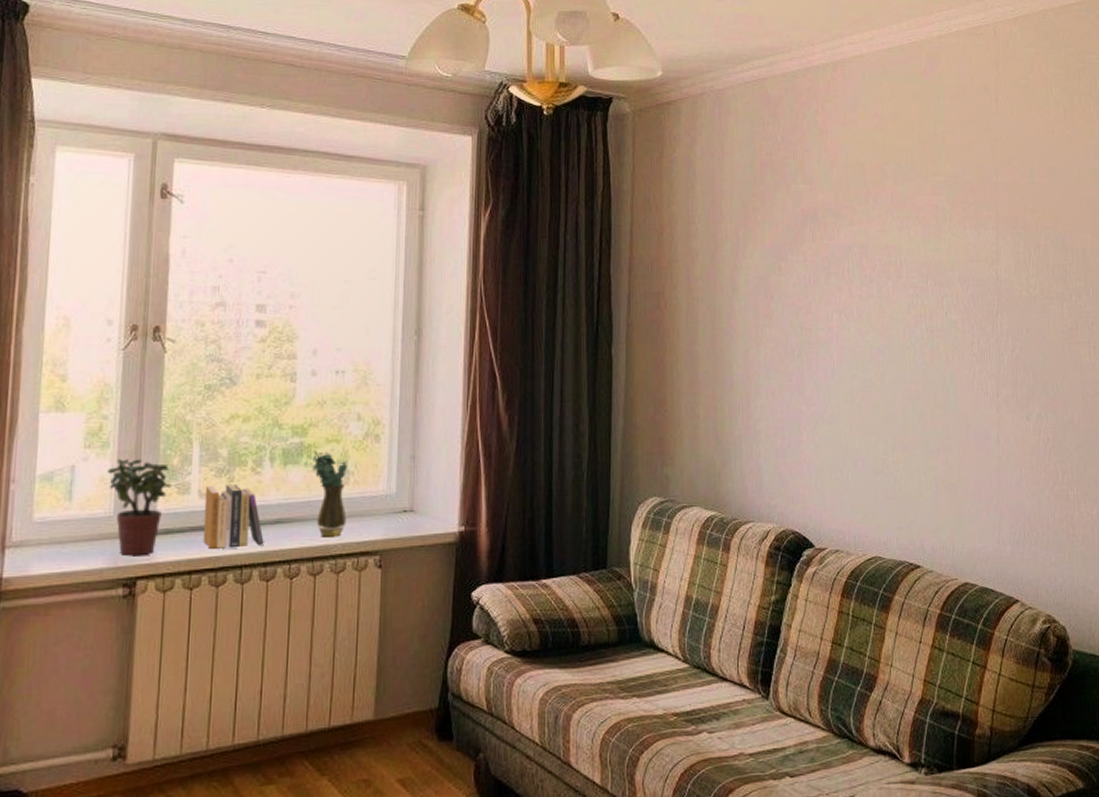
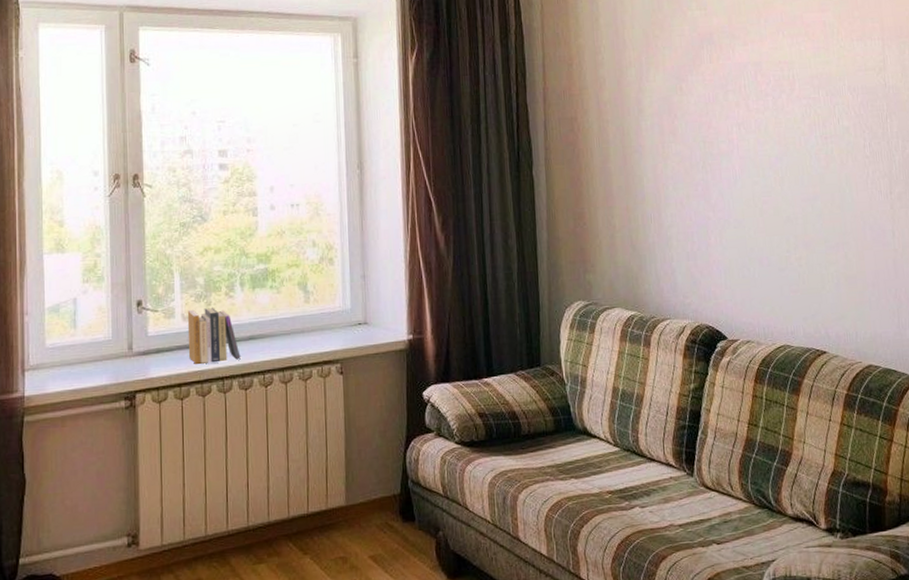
potted plant: present [108,459,171,557] -> none [104,290,158,374]
vase: present [312,450,347,539] -> none [277,274,310,351]

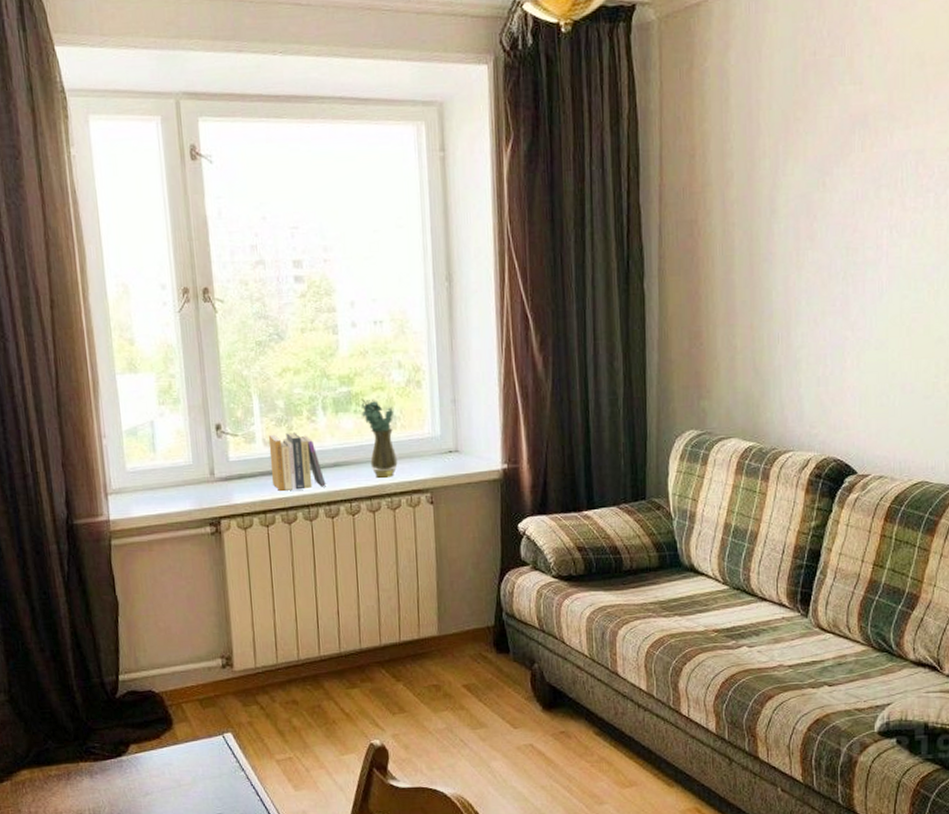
vase: none [277,274,310,351] -> present [361,397,398,479]

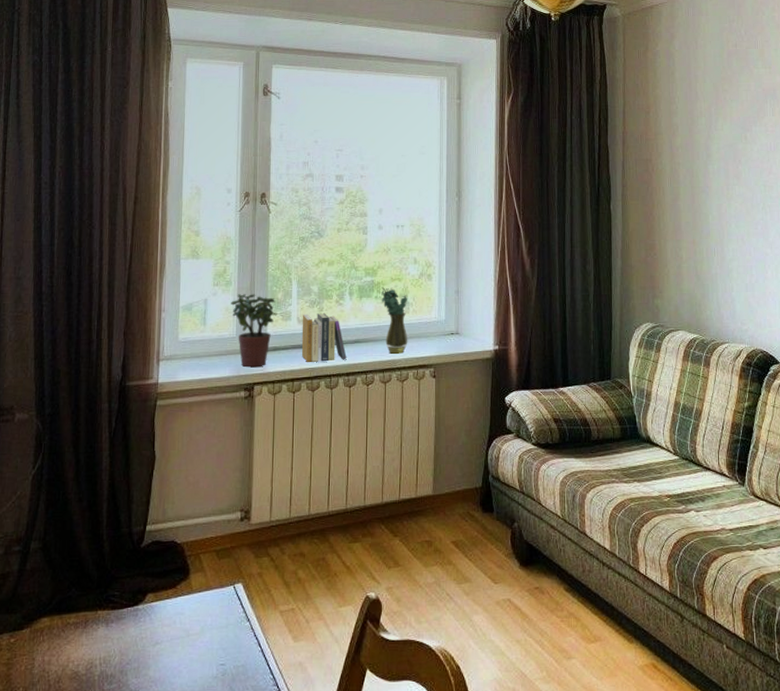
potted plant: none [182,413,238,499] -> present [231,294,277,368]

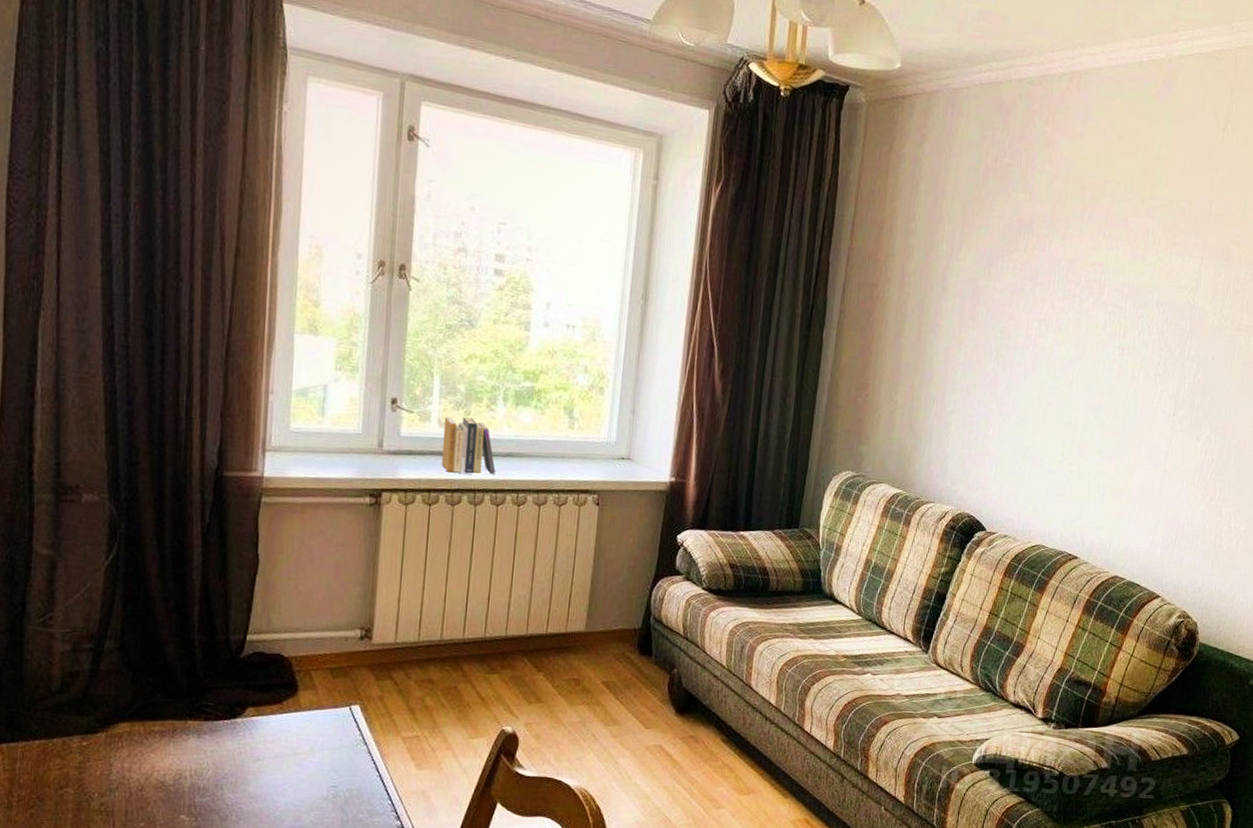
potted plant: present [231,294,277,368] -> none [357,383,414,472]
vase: present [381,286,408,355] -> none [541,395,573,475]

